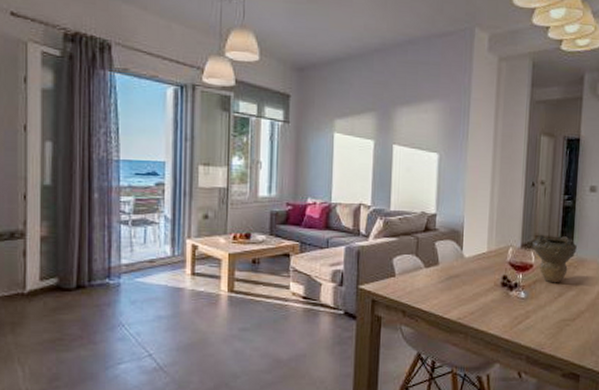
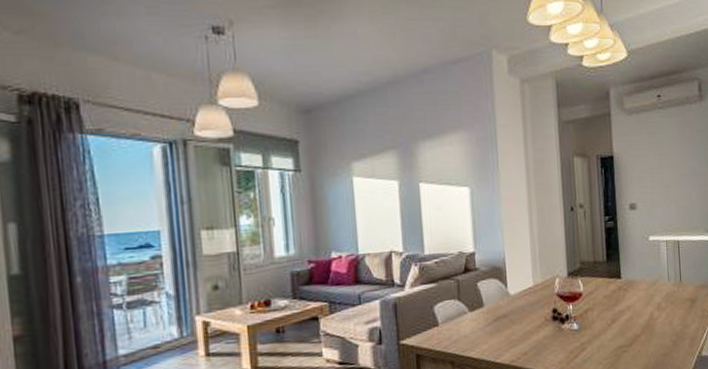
decorative bowl: present [532,234,577,283] -> none [579,259,624,310]

